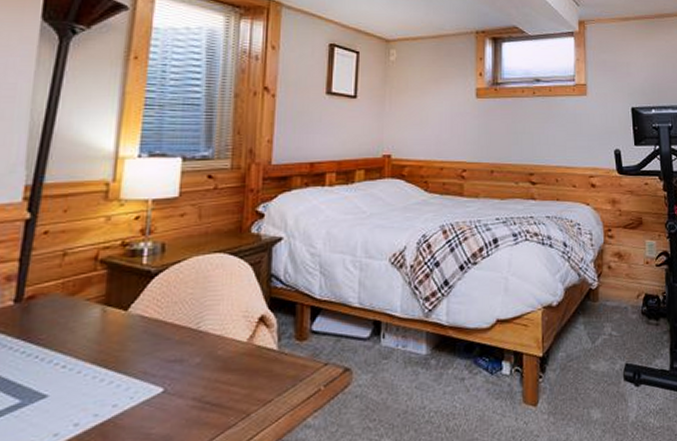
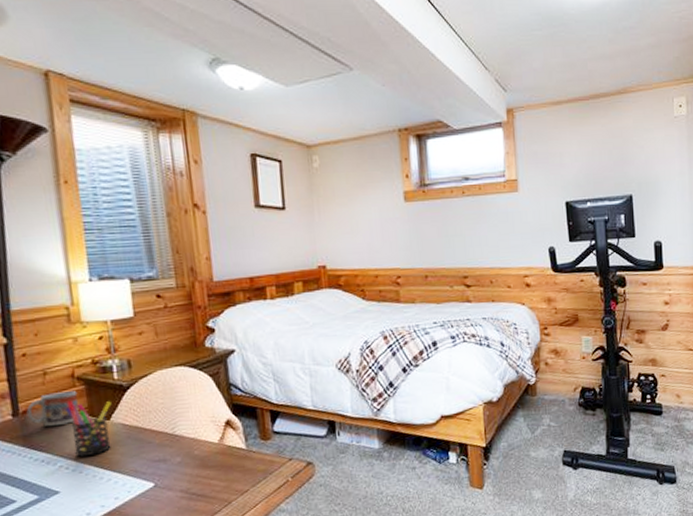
cup: none [31,276,97,317] -> present [26,391,79,427]
pen holder: none [78,286,133,353] -> present [65,400,112,457]

